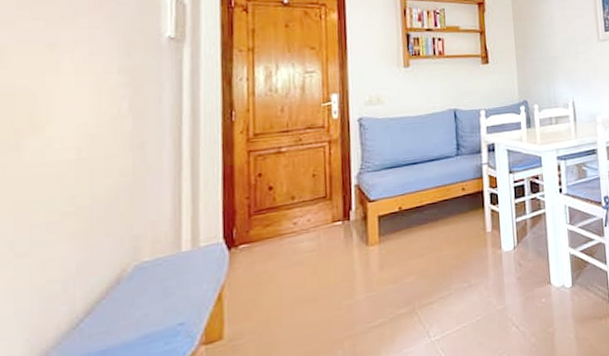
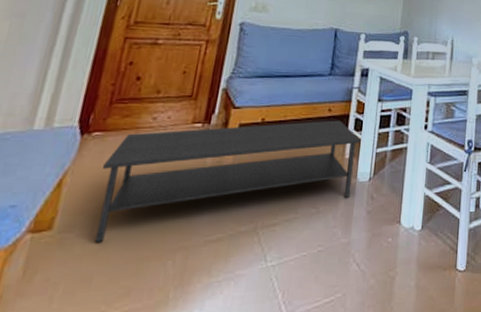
coffee table: none [257,197,499,345] -> present [95,120,361,244]

